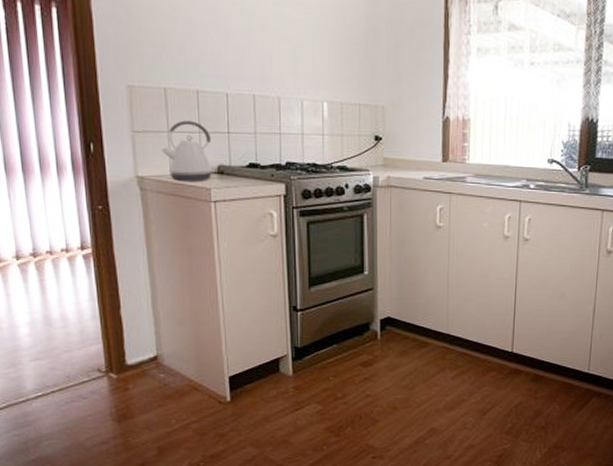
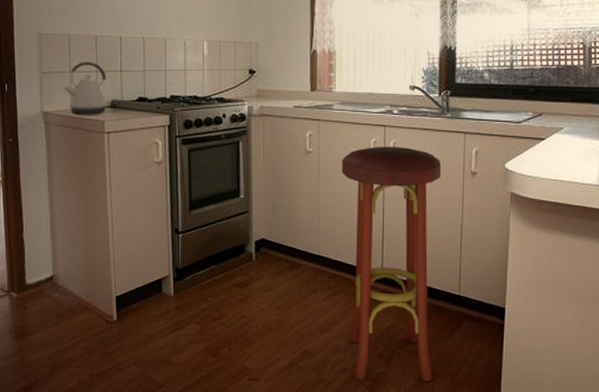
bar stool: none [473,222,577,457] -> present [341,146,442,382]

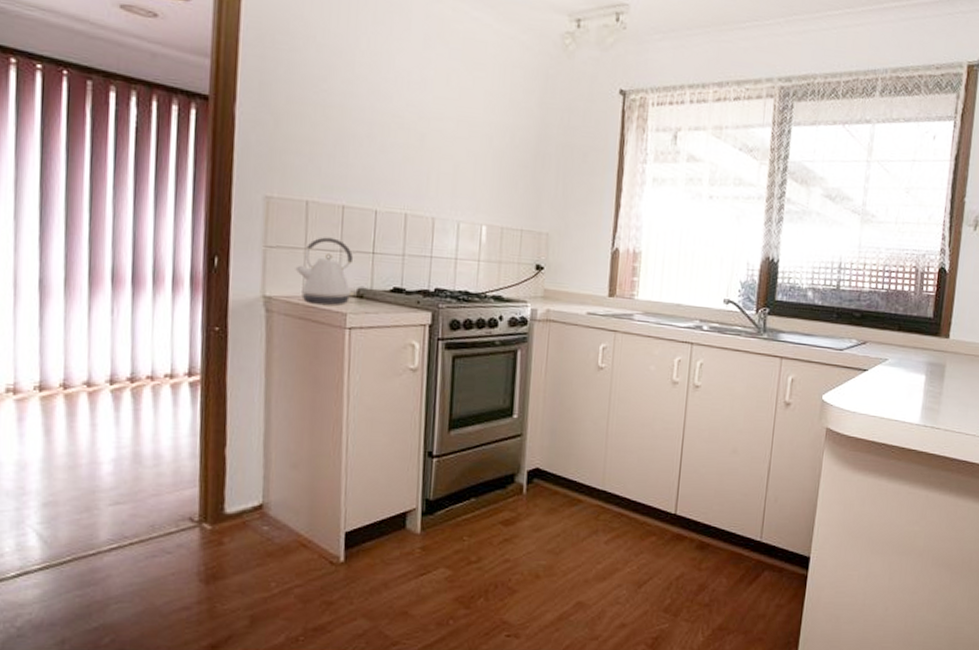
bar stool: present [341,146,442,382] -> none [633,366,753,640]

